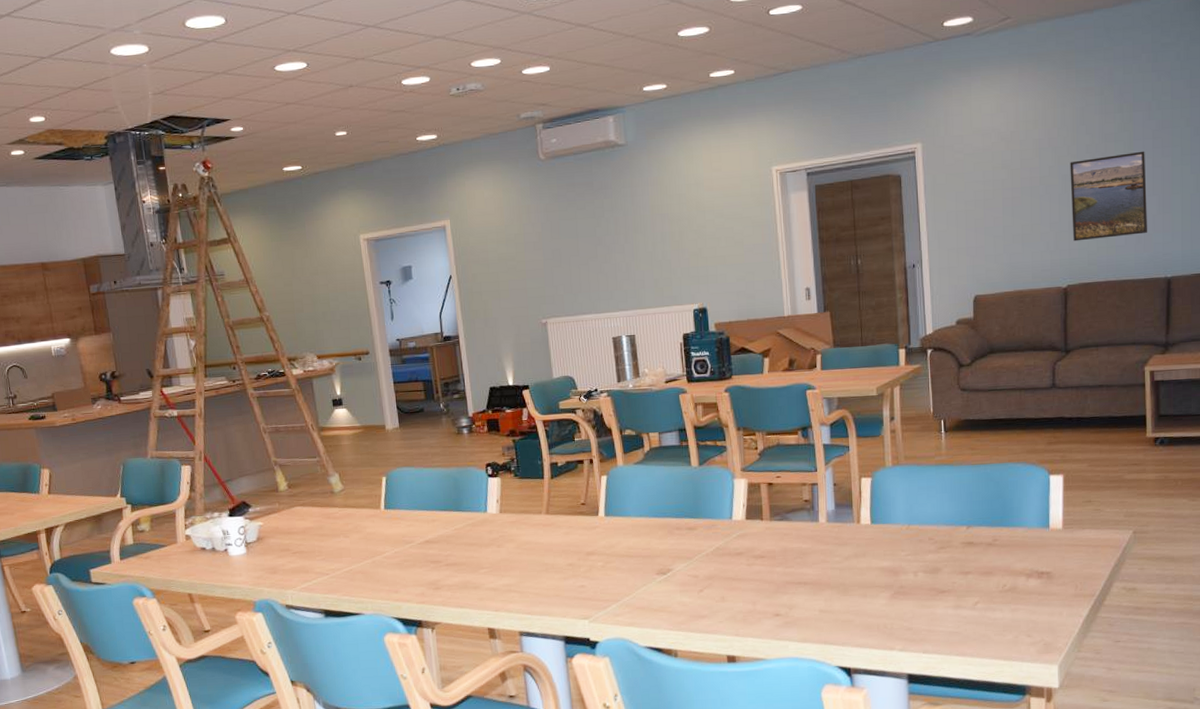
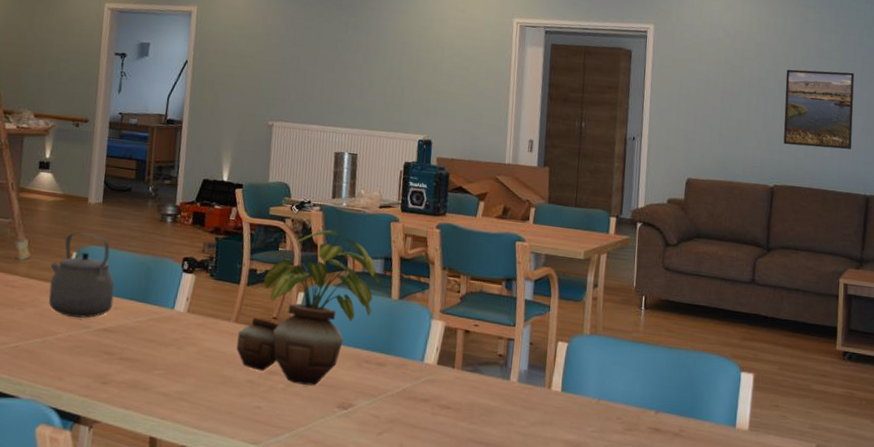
tea kettle: none [364,457,429,536] -> present [48,232,115,318]
potted plant: none [551,412,678,560] -> present [236,229,380,386]

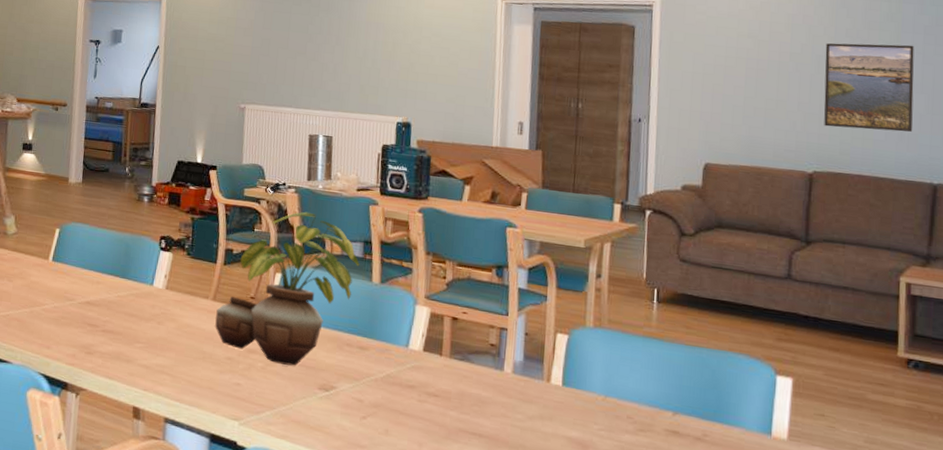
tea kettle: present [48,232,115,318] -> none [35,210,96,291]

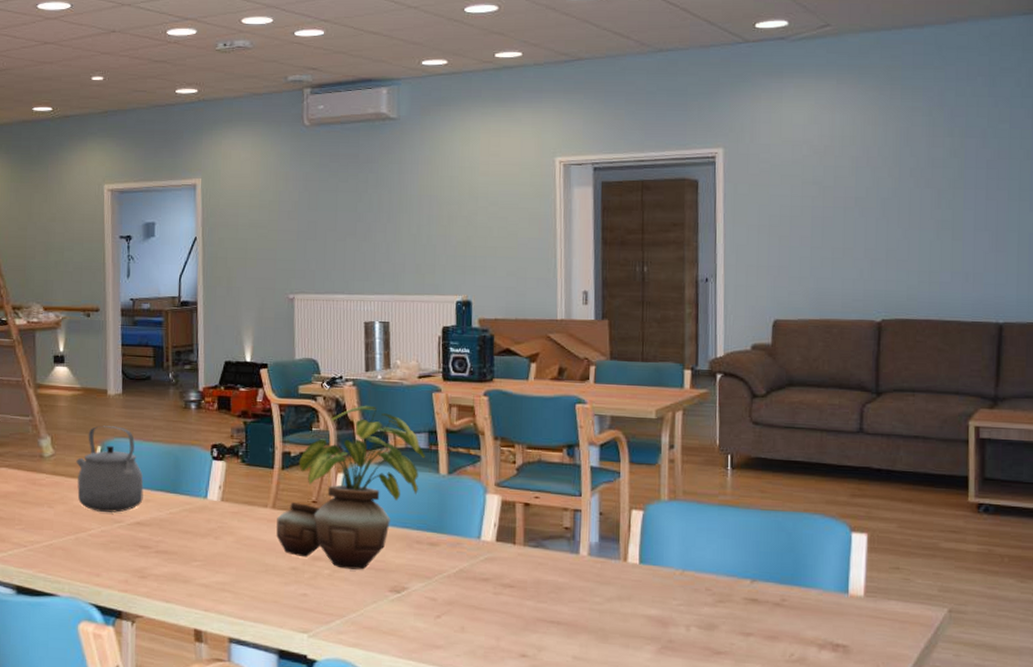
tea kettle: none [35,210,96,291] -> present [76,425,144,513]
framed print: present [823,43,914,132] -> none [890,181,978,272]

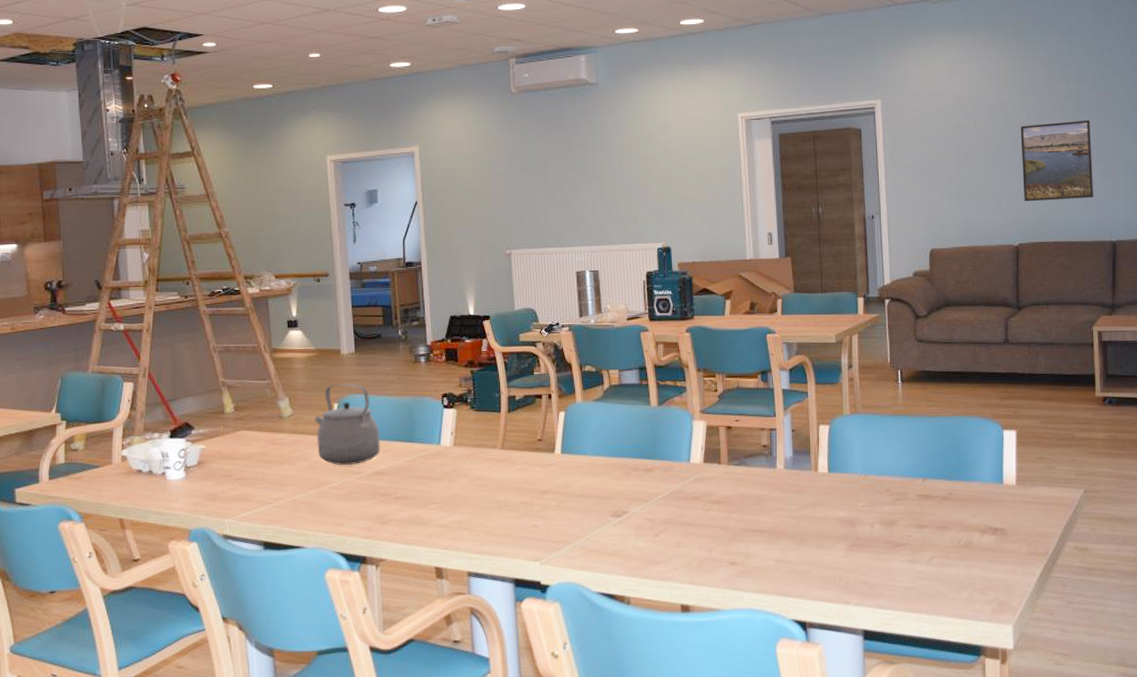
potted plant: present [276,405,425,570] -> none [506,348,637,499]
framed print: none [890,181,978,272] -> present [1020,120,1094,202]

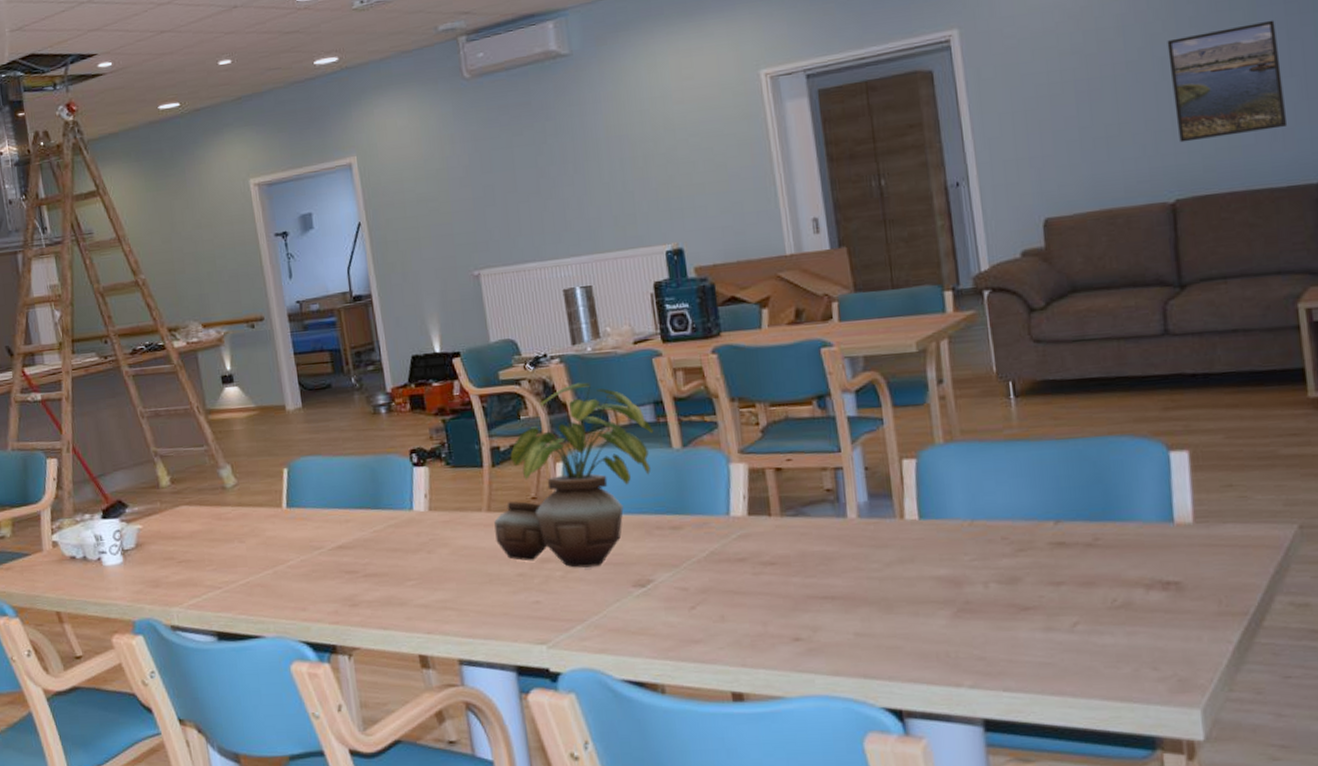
tea kettle: present [314,383,380,465] -> none [262,444,342,540]
potted plant: none [506,348,637,499] -> present [494,382,654,568]

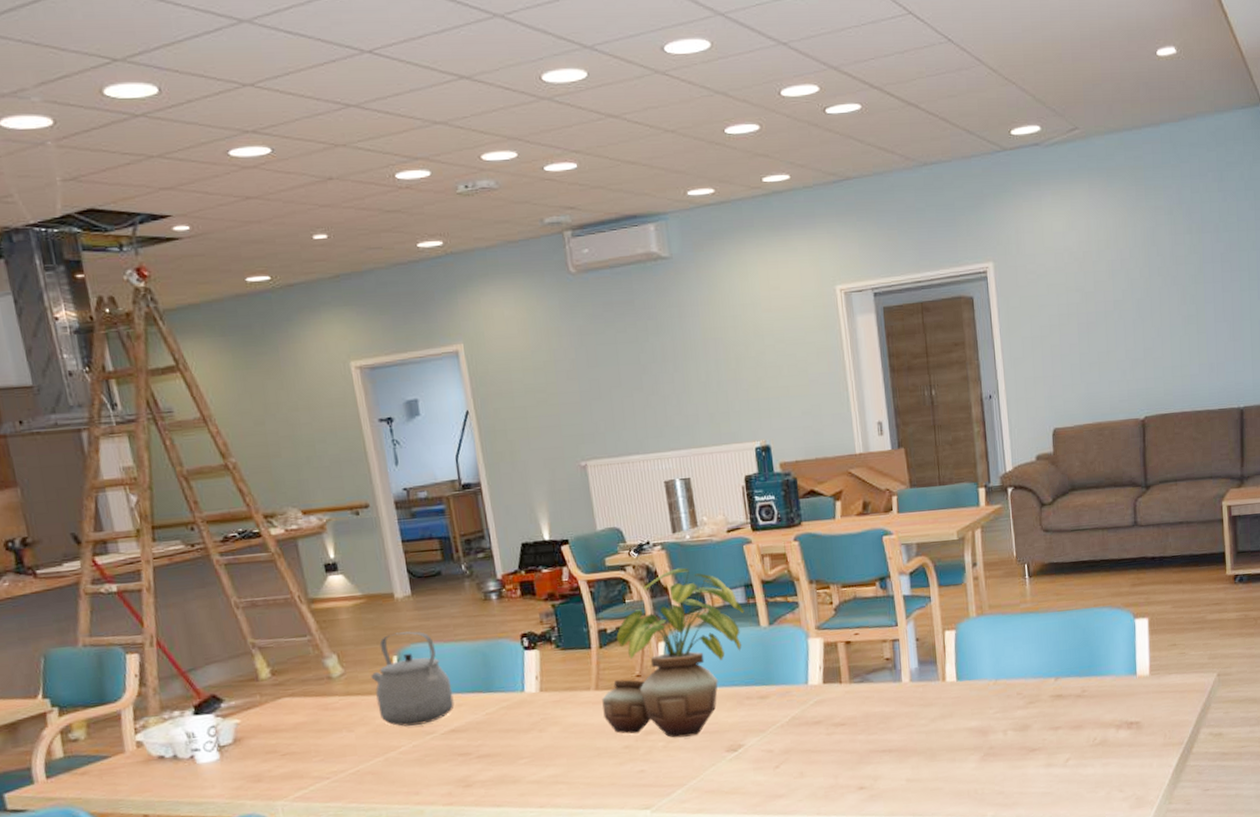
tea kettle: none [262,444,342,540] -> present [371,631,454,727]
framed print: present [1167,20,1288,143] -> none [1142,275,1221,370]

